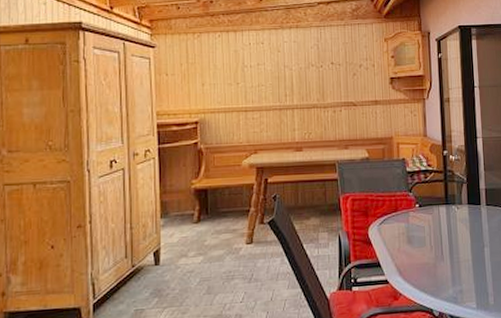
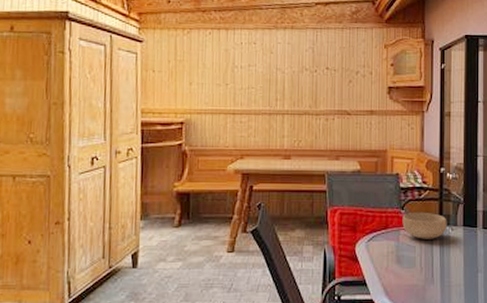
bowl: none [410,193,453,219] -> present [402,212,447,239]

